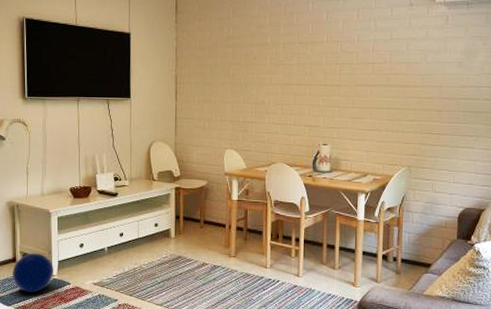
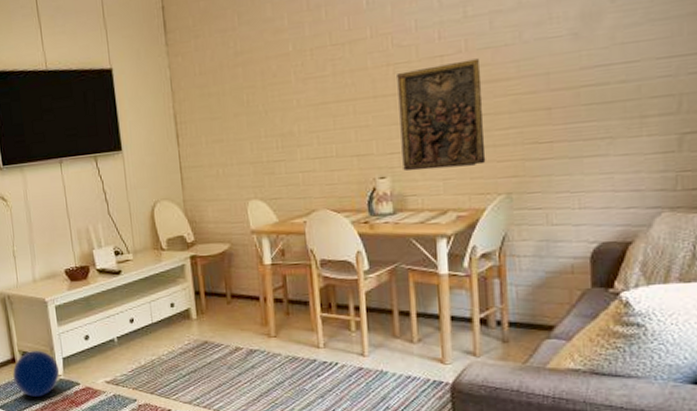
relief panel: none [340,69,398,144] -> present [397,58,486,172]

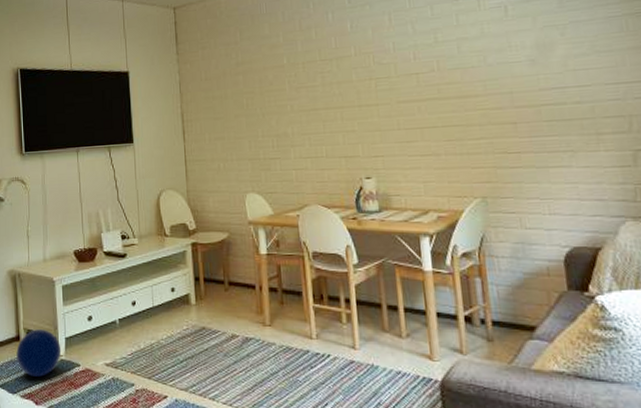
relief panel: present [397,58,486,172] -> none [378,77,462,173]

